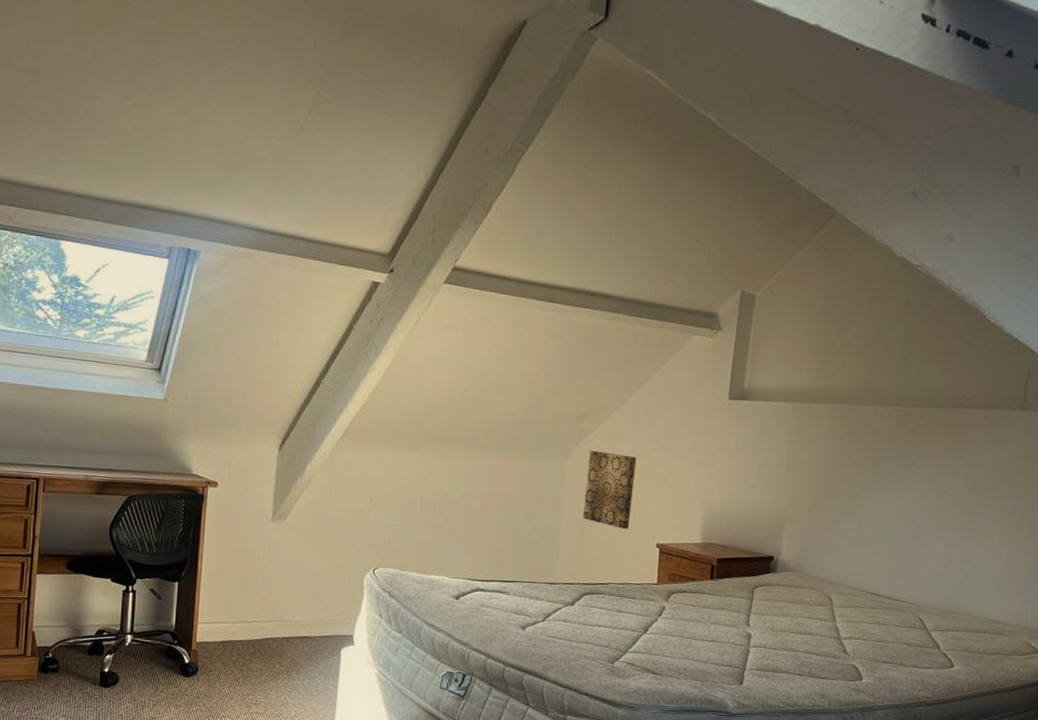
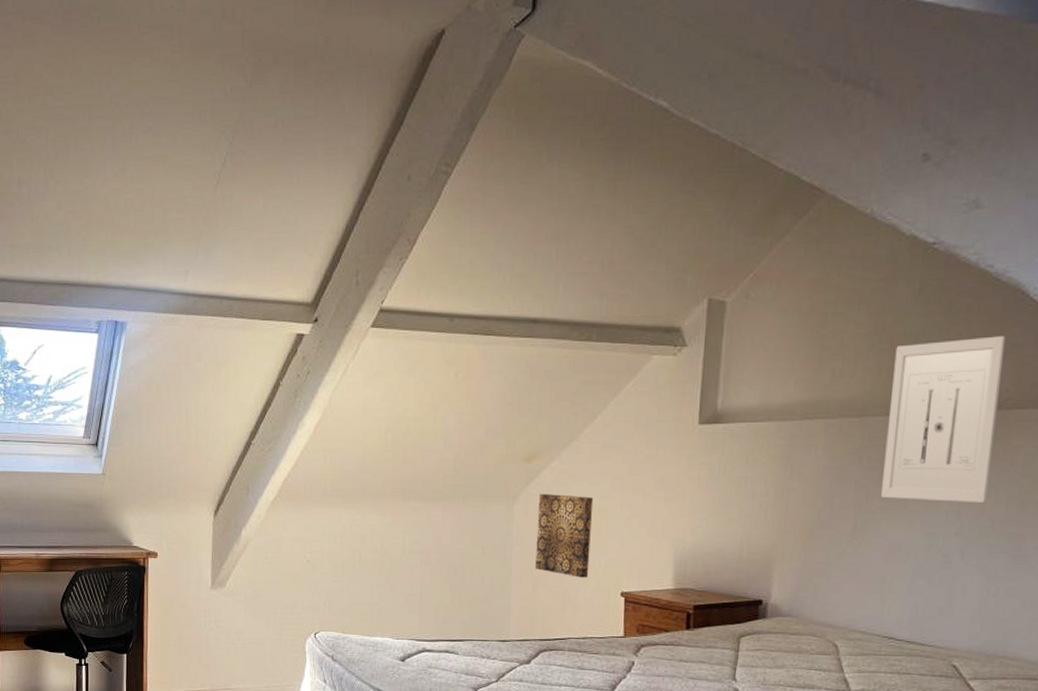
wall art: none [871,347,968,485] -> present [881,336,1006,504]

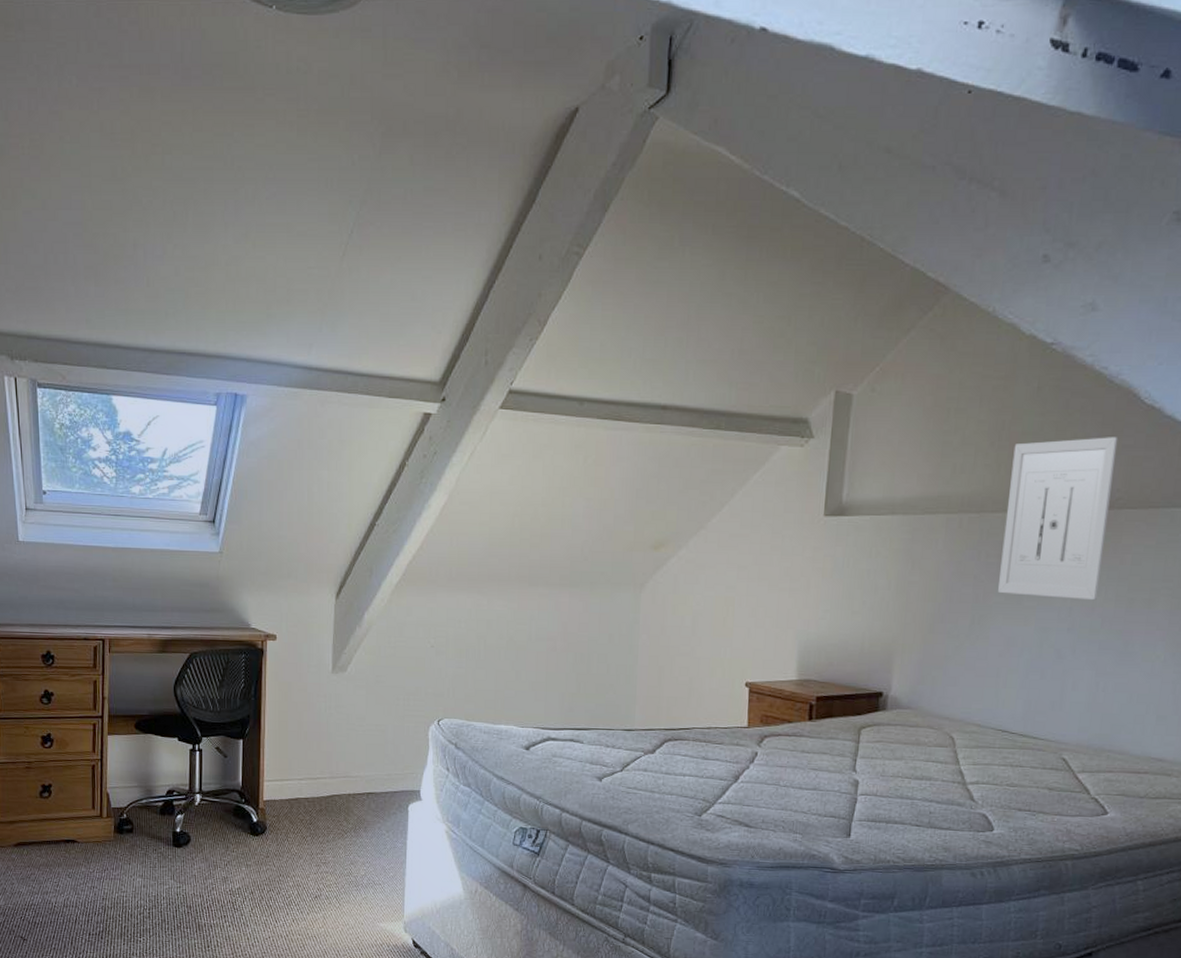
wall art: present [535,494,594,578] -> none [661,583,720,668]

